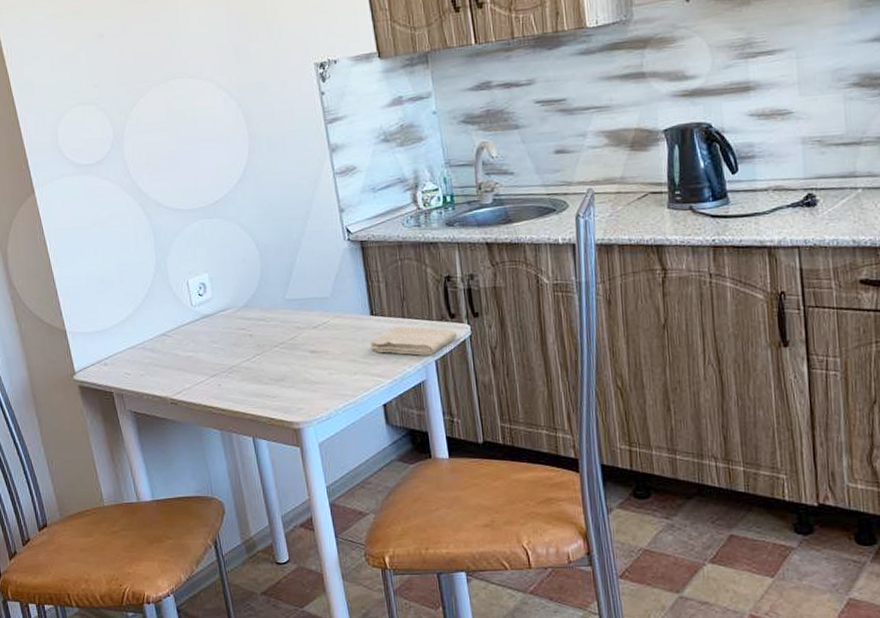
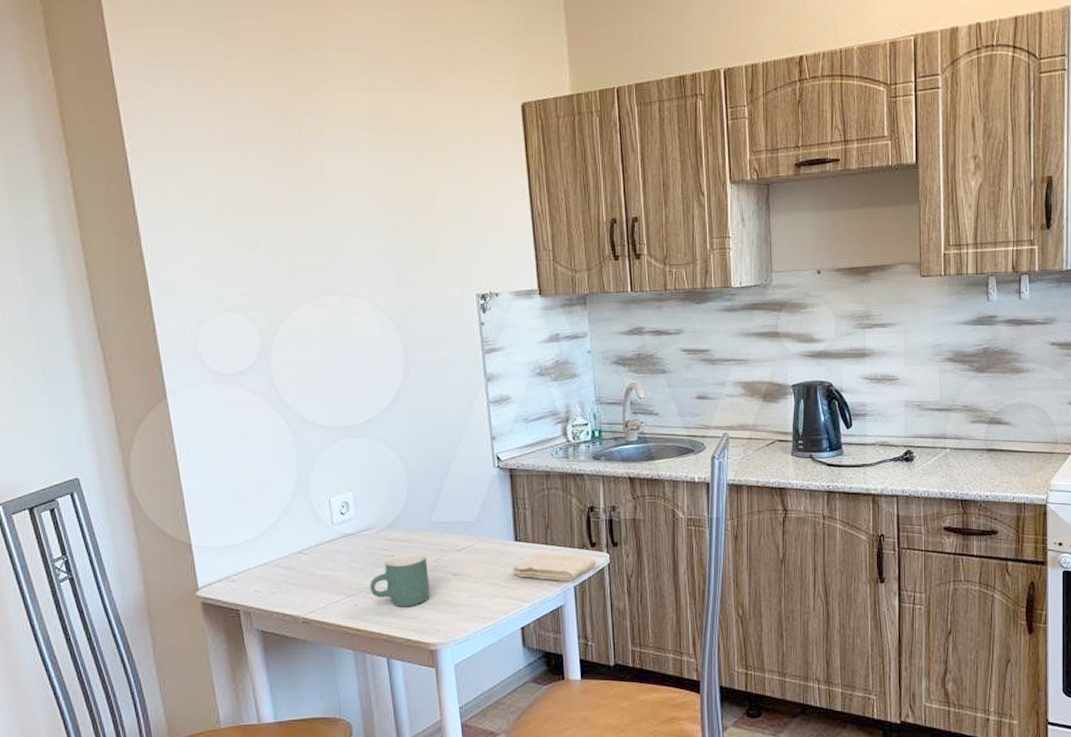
mug: none [231,331,289,387] -> present [370,553,429,608]

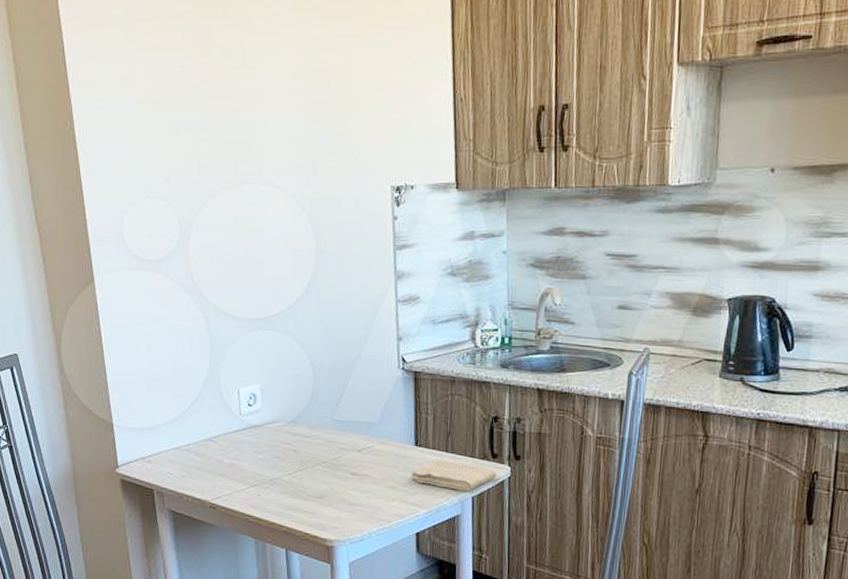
mug: present [370,553,429,608] -> none [272,449,329,502]

